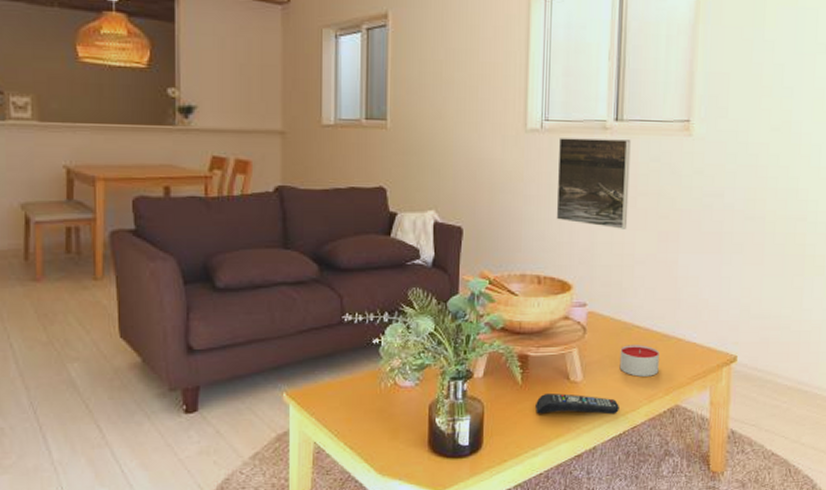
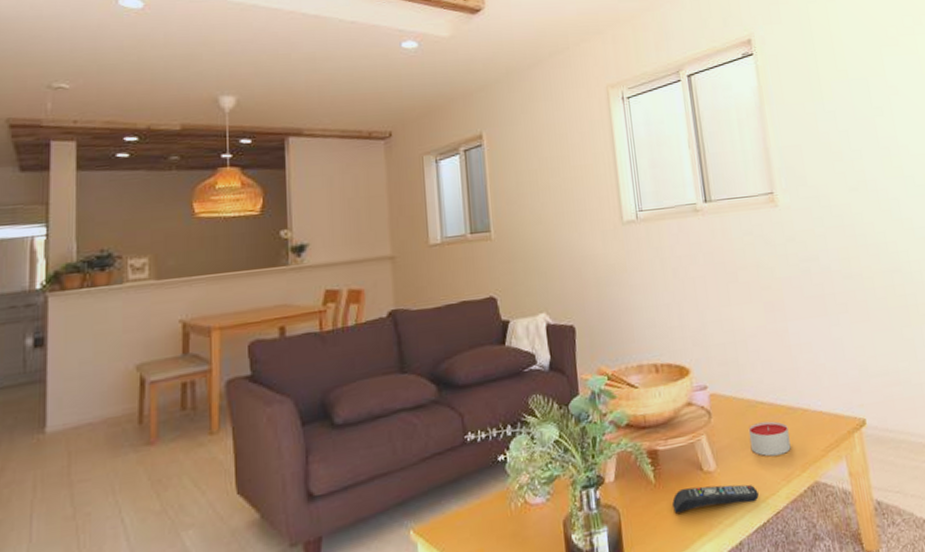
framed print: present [556,138,631,229] -> none [655,218,733,306]

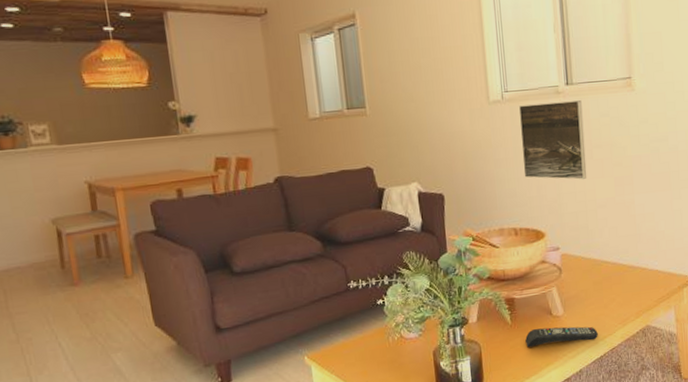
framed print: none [655,218,733,306] -> present [519,100,587,180]
candle: present [748,421,791,457] -> none [593,277,629,305]

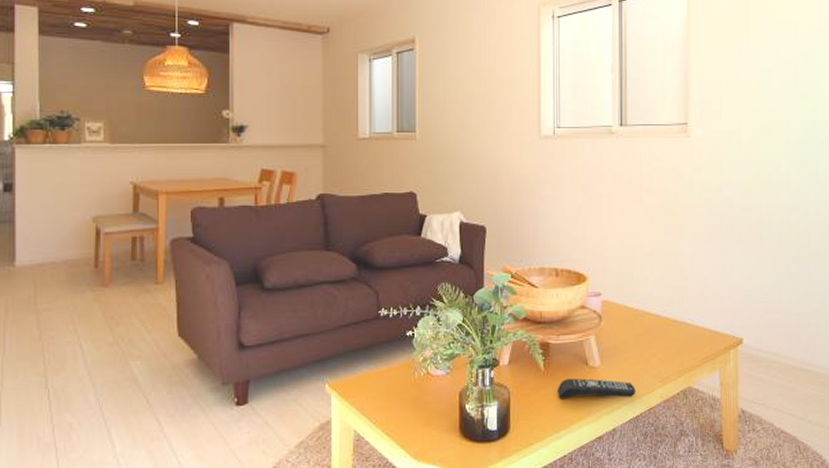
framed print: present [519,100,587,180] -> none [569,143,635,224]

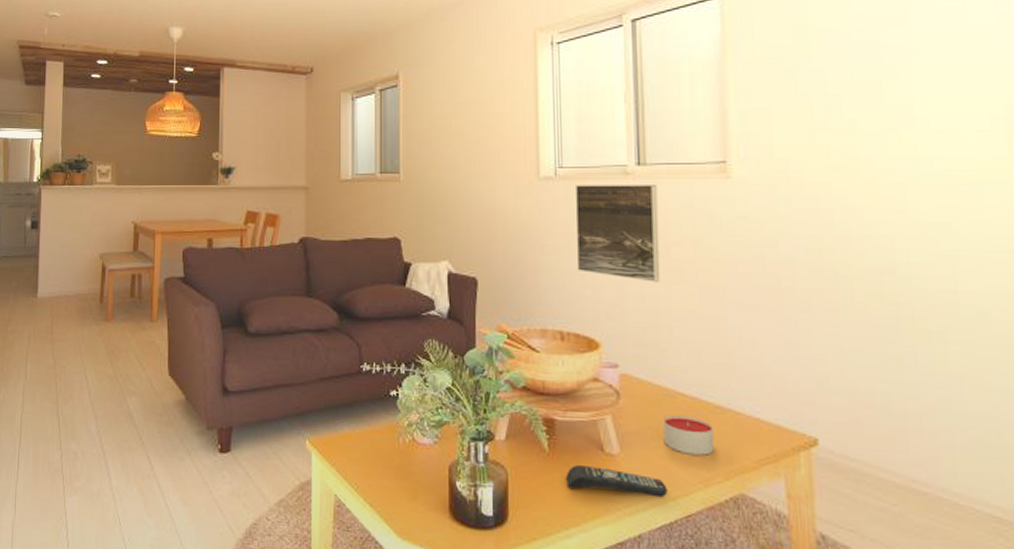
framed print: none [569,143,635,224] -> present [575,185,660,282]
candle: none [634,330,671,361] -> present [663,415,714,456]

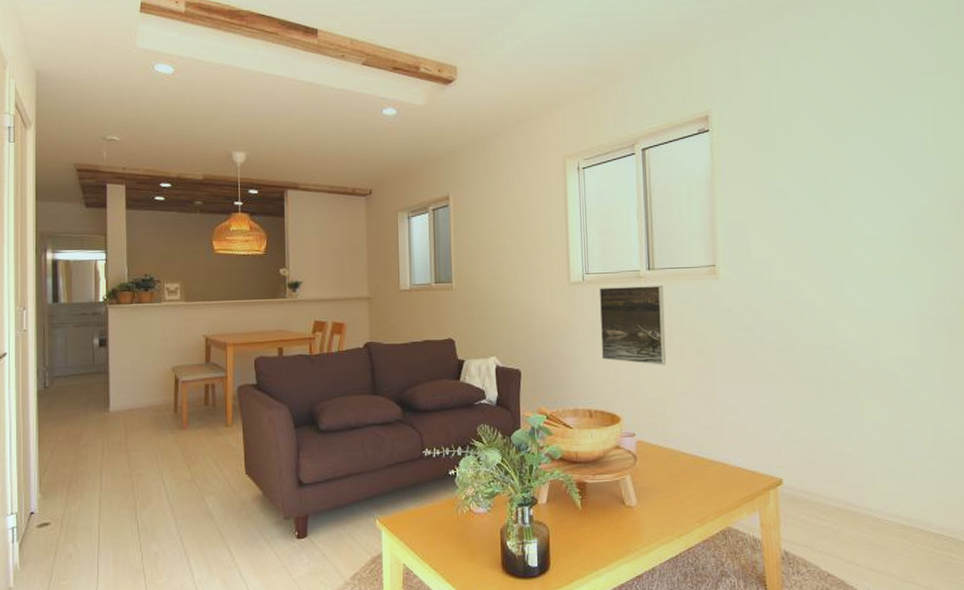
remote control: present [566,464,667,498] -> none [596,517,674,537]
candle: present [663,415,714,456] -> none [670,470,708,501]

